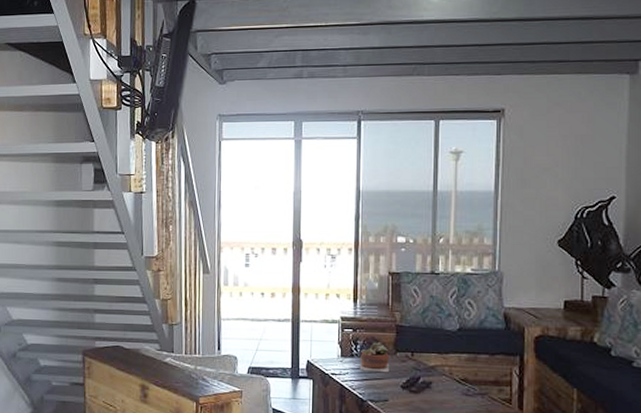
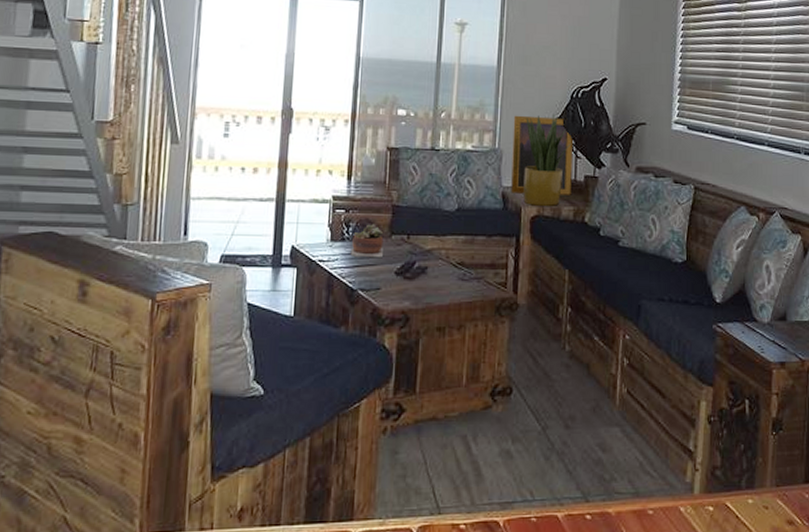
picture frame: none [513,238,579,317] -> present [511,115,574,197]
planter: none [526,235,576,328] -> present [523,114,571,208]

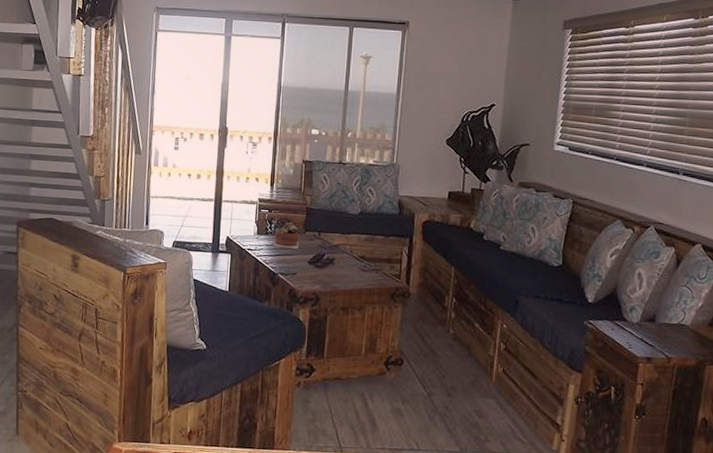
picture frame: present [511,115,574,197] -> none [406,135,463,206]
planter: present [523,114,571,208] -> none [417,135,460,215]

